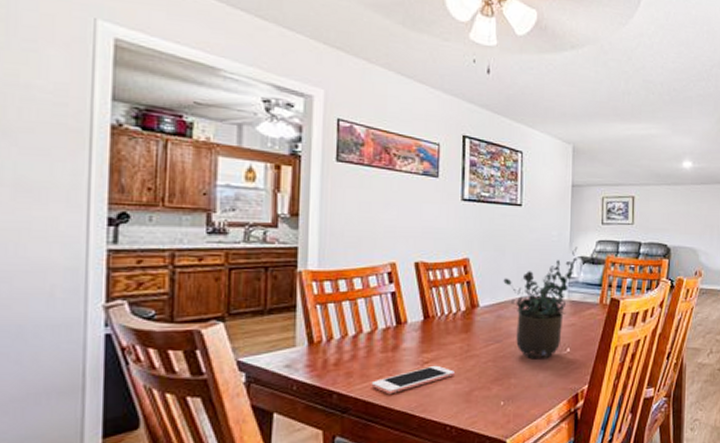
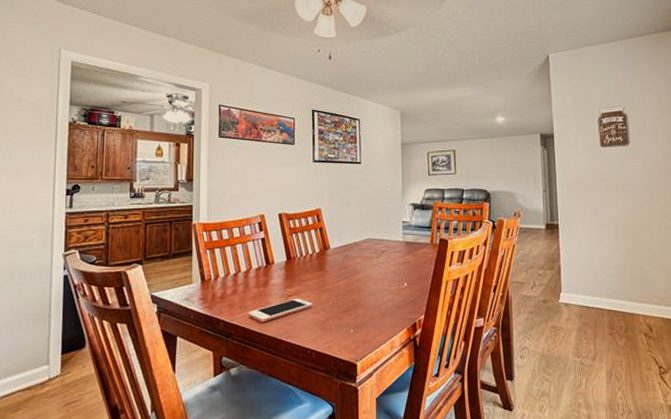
potted plant: present [503,247,578,360] -> none [349,195,409,293]

